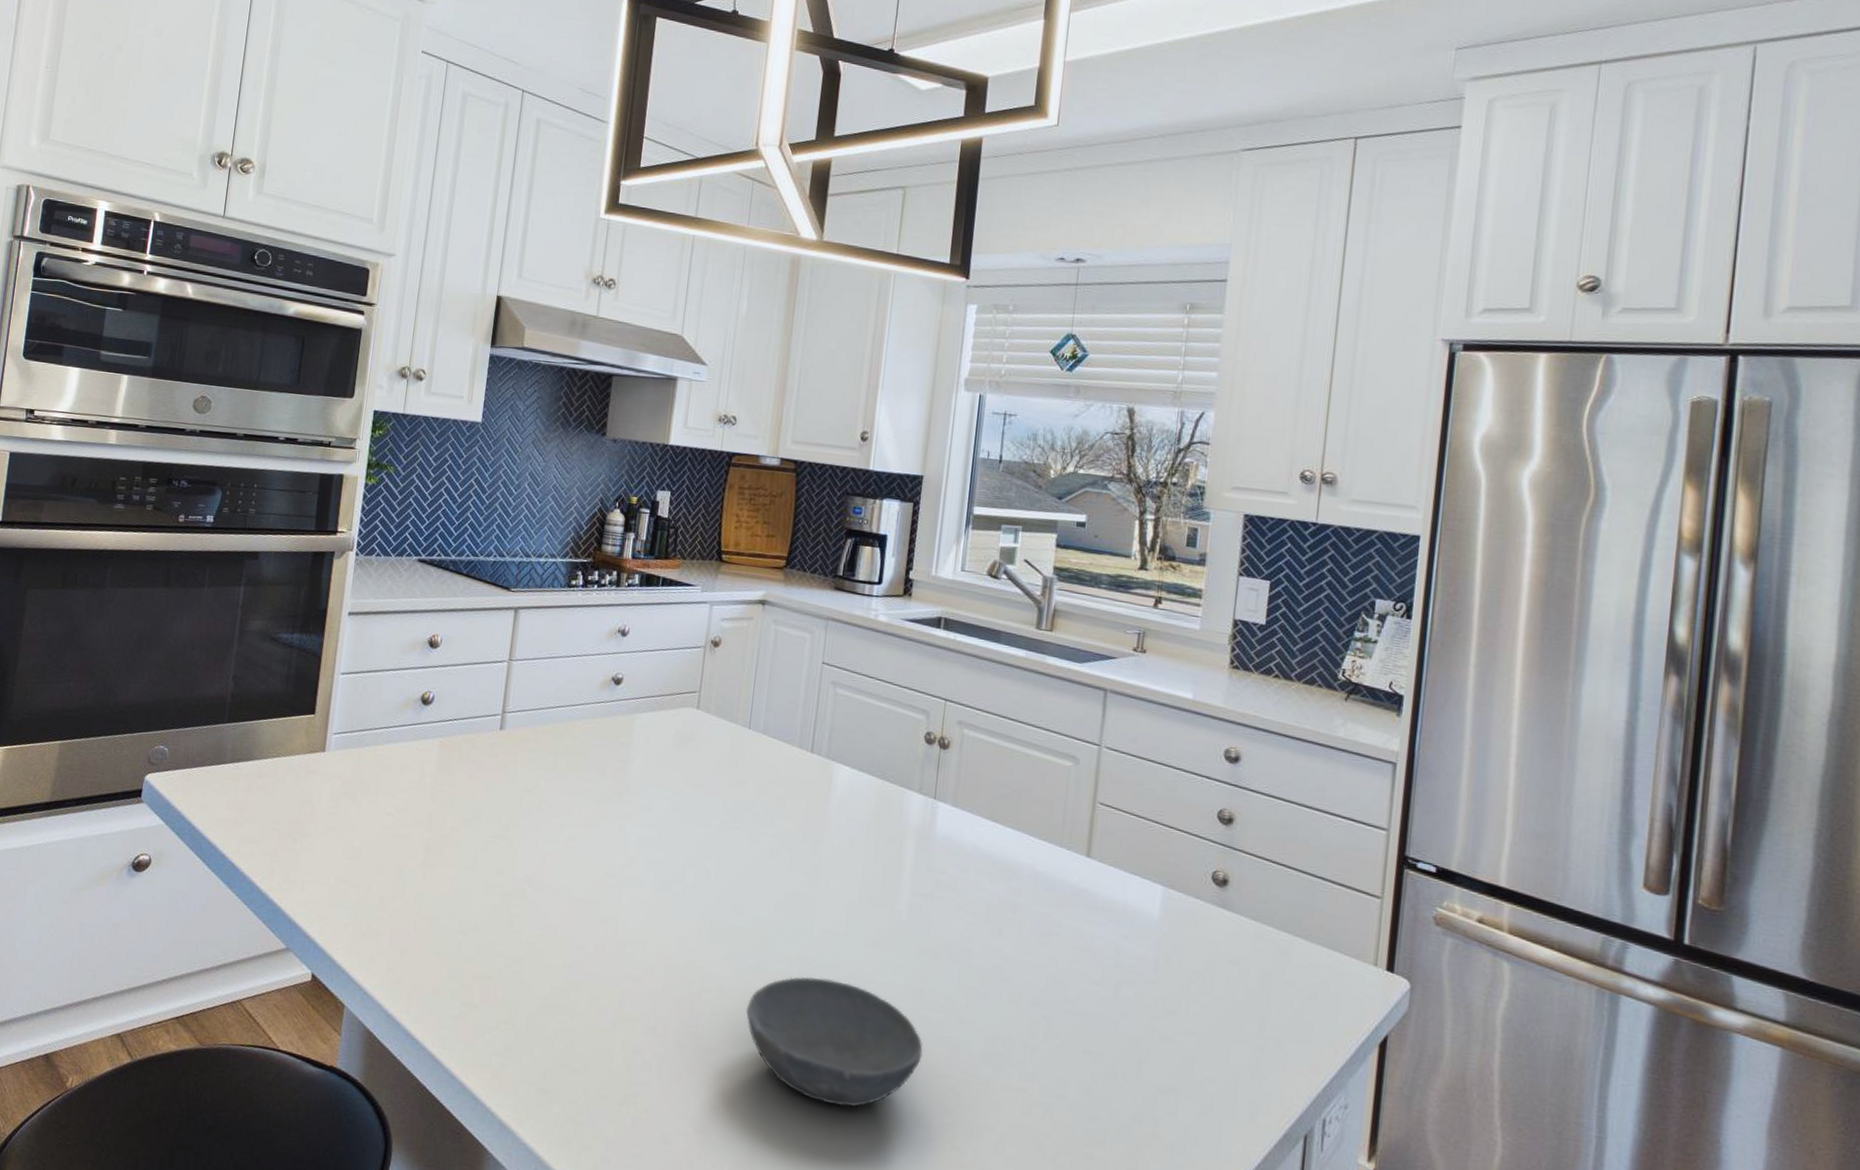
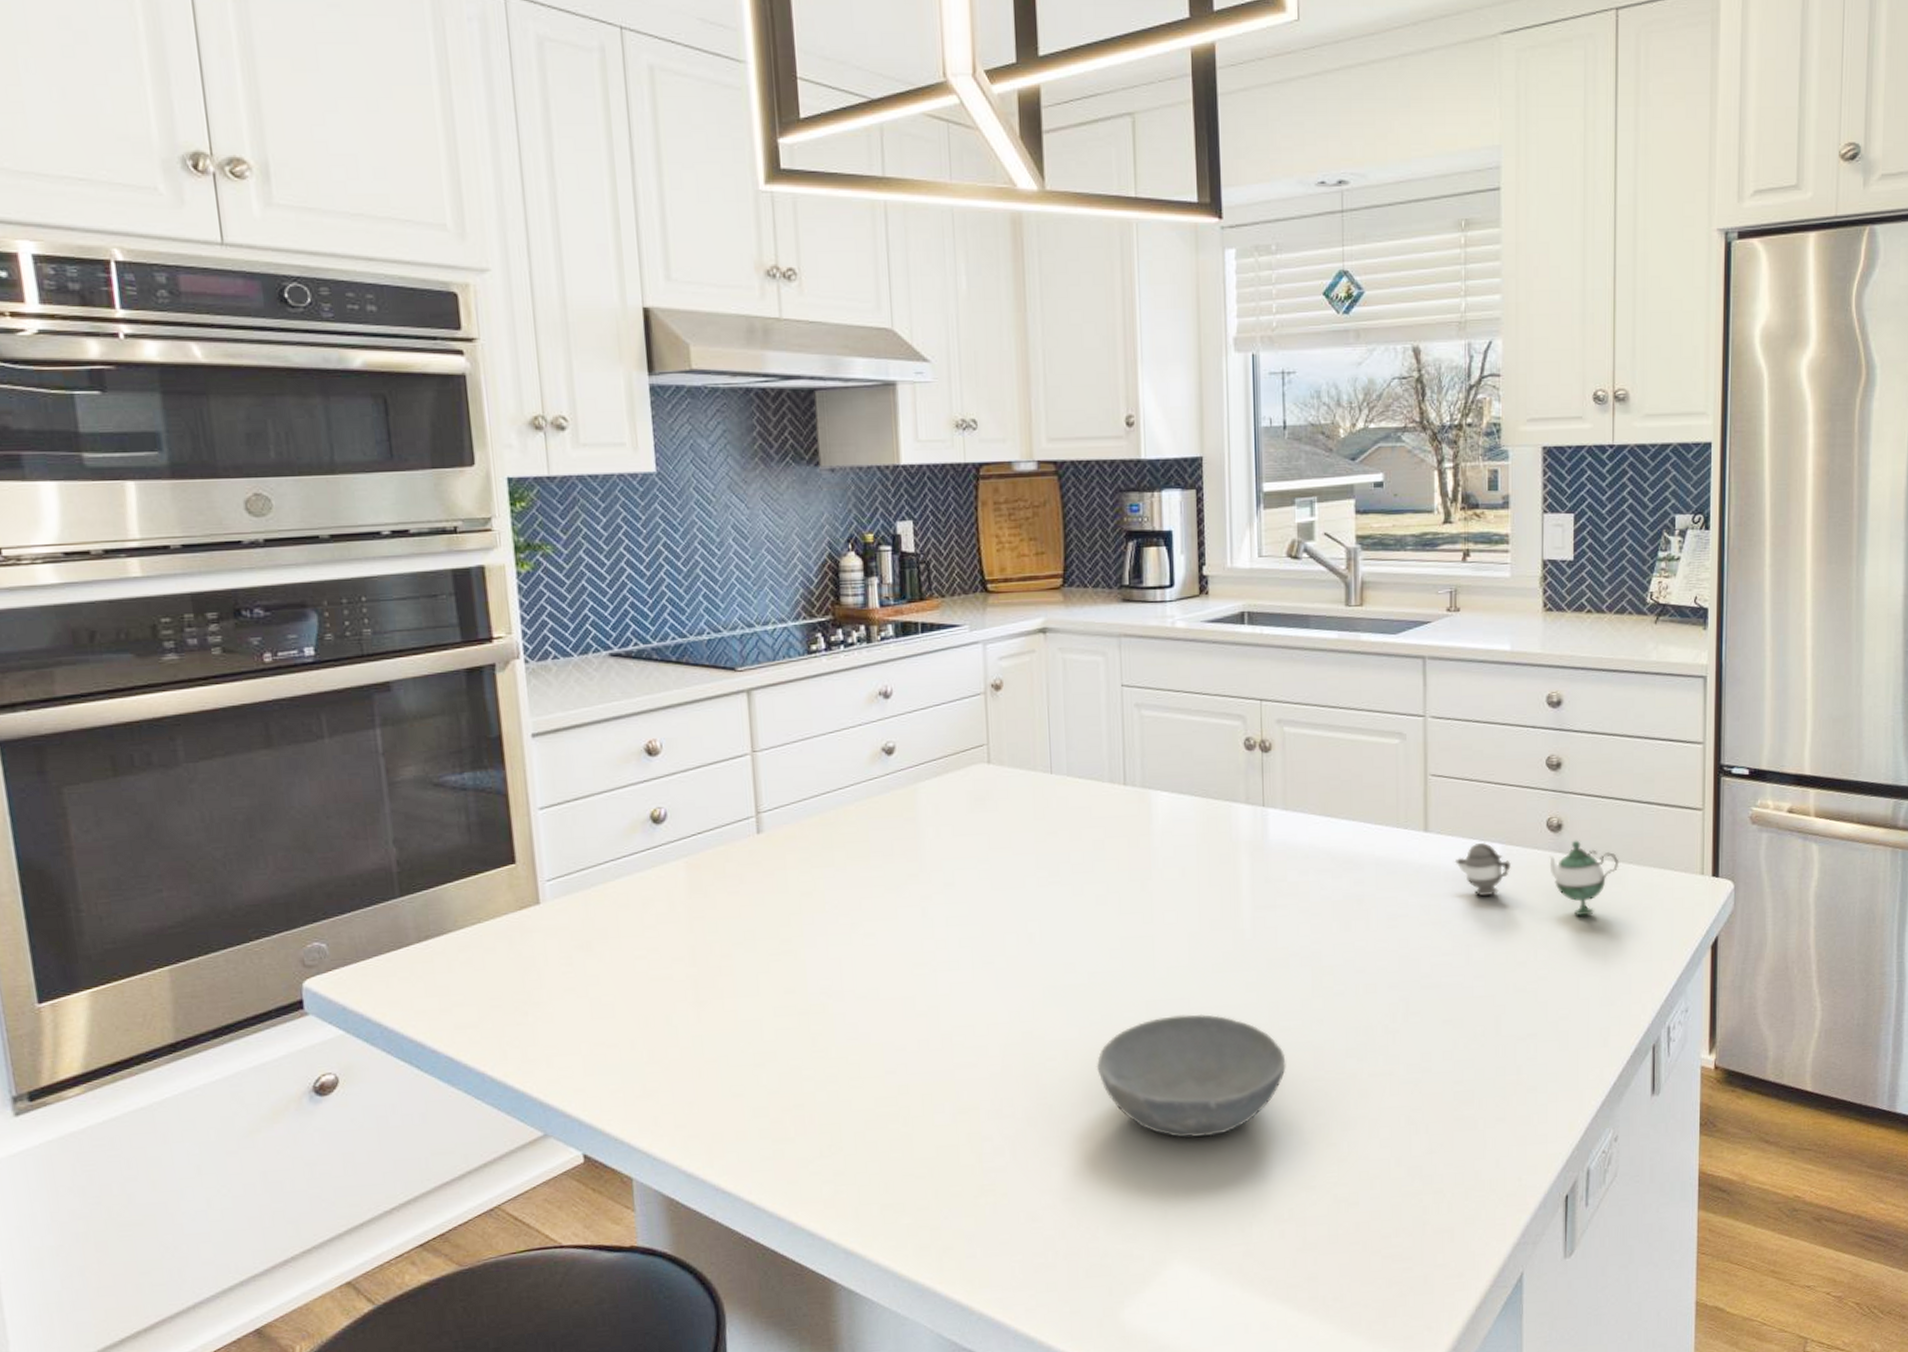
teapot: none [1113,880,1286,980] -> present [1454,840,1619,916]

